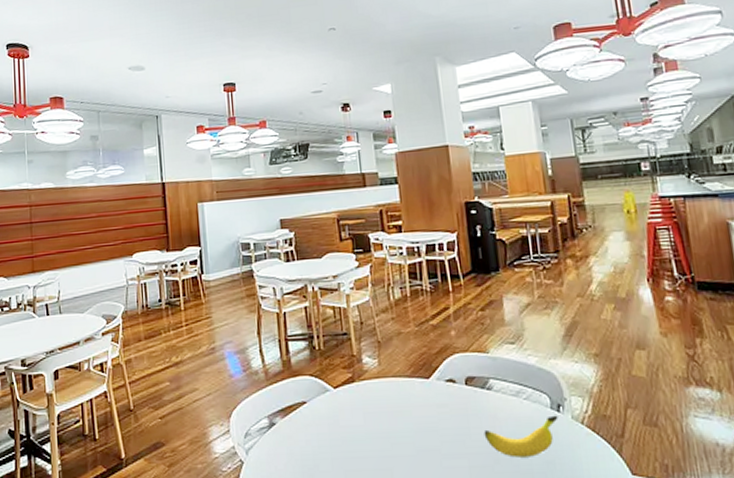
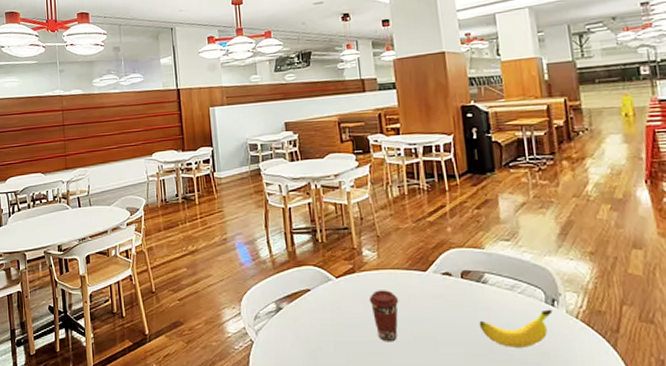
coffee cup: none [369,400,401,457] -> present [369,290,399,342]

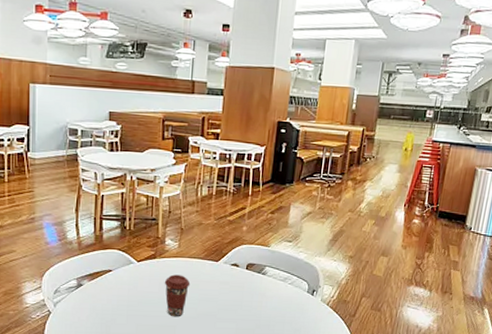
banana: present [479,309,553,348] -> none [252,297,311,325]

